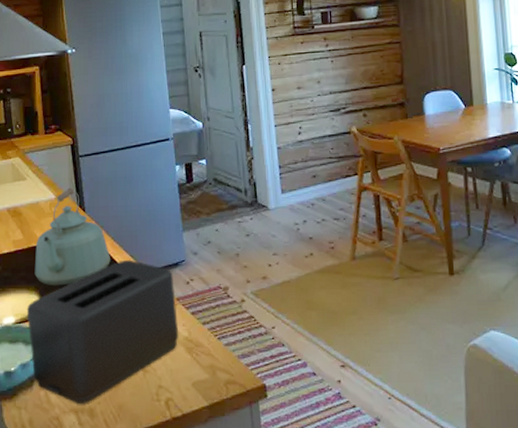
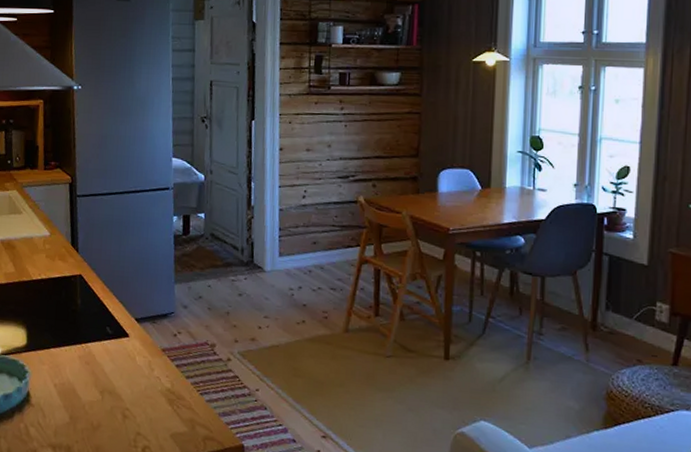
toaster: present [26,259,179,403] -> none [12,304,162,440]
kettle: present [34,187,110,286] -> none [23,226,100,324]

